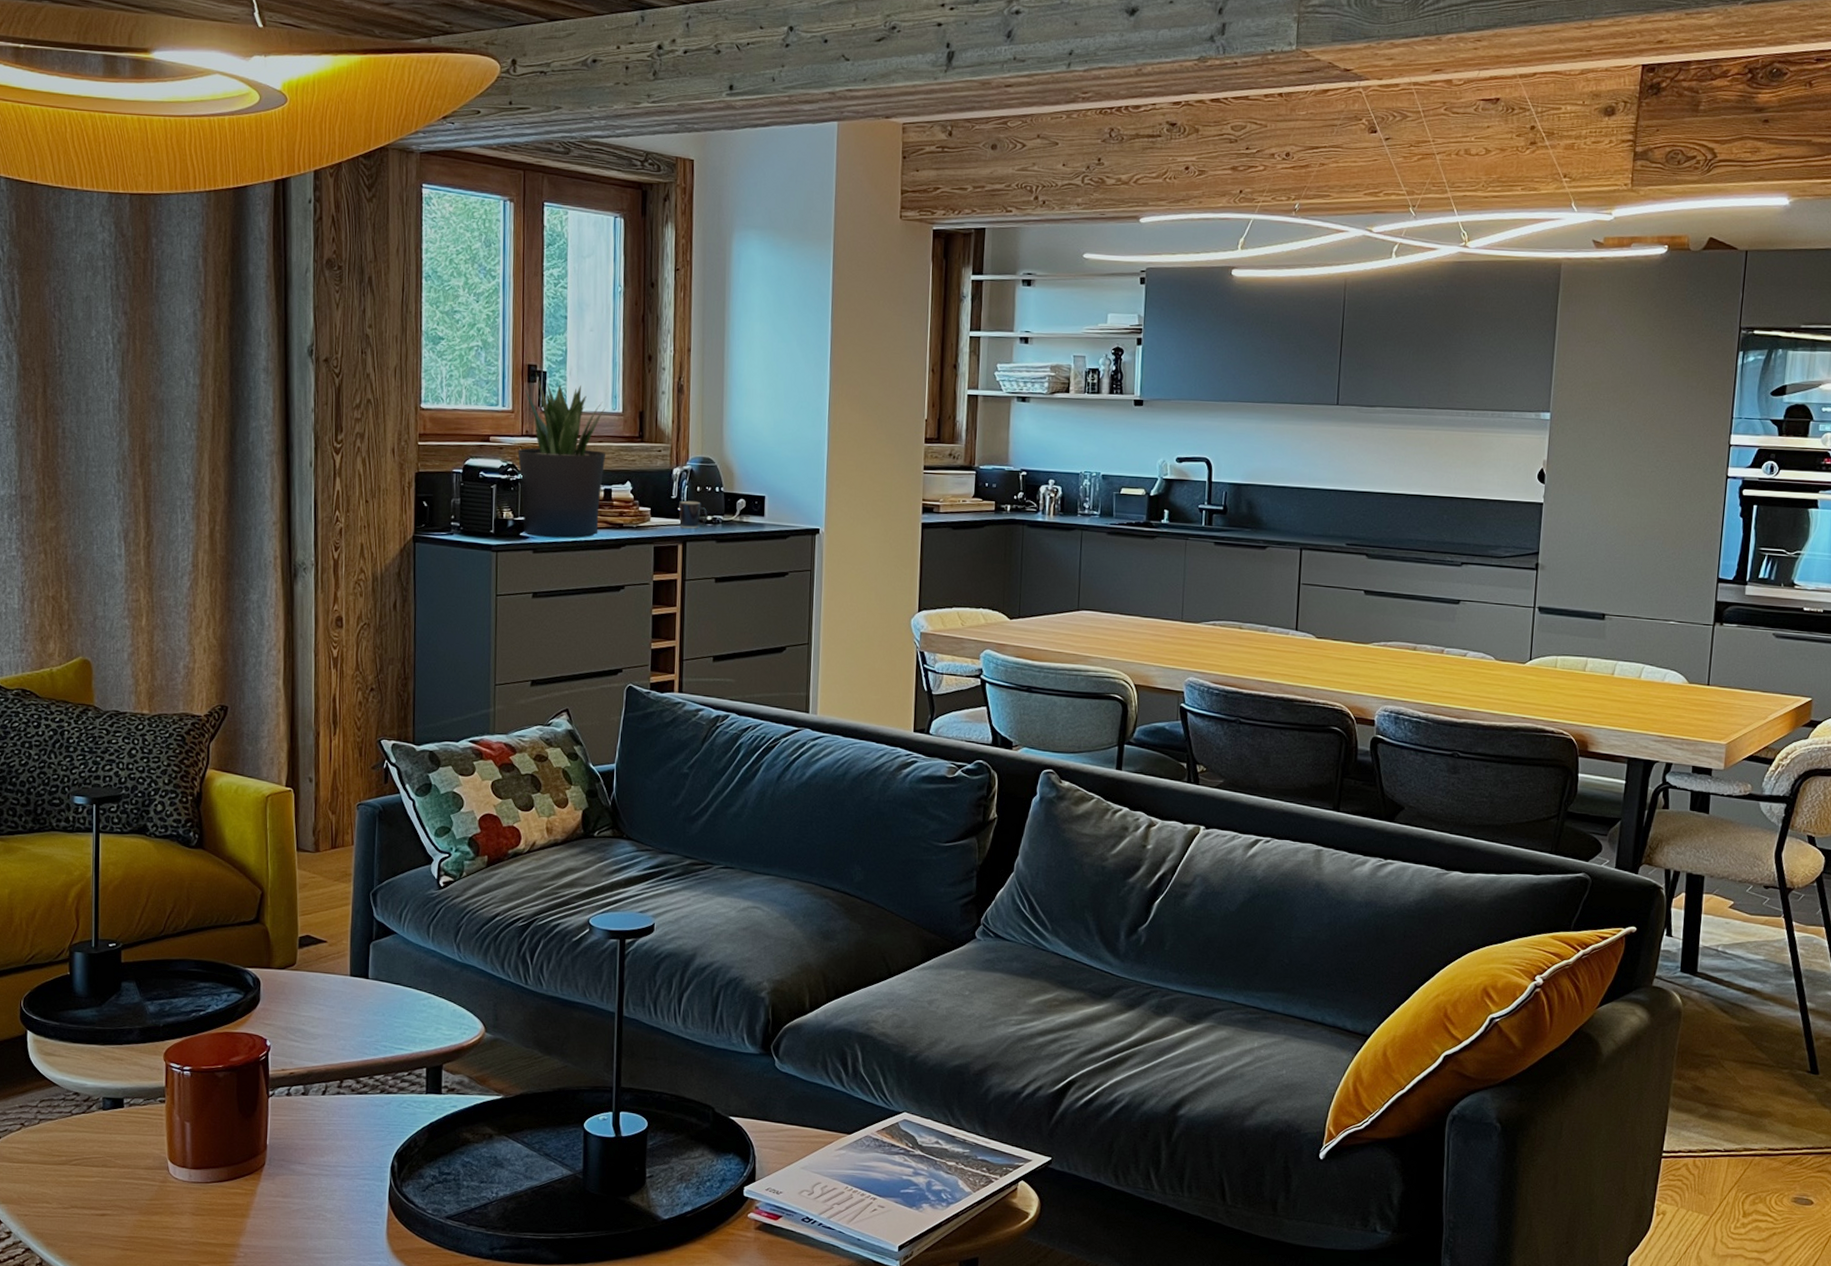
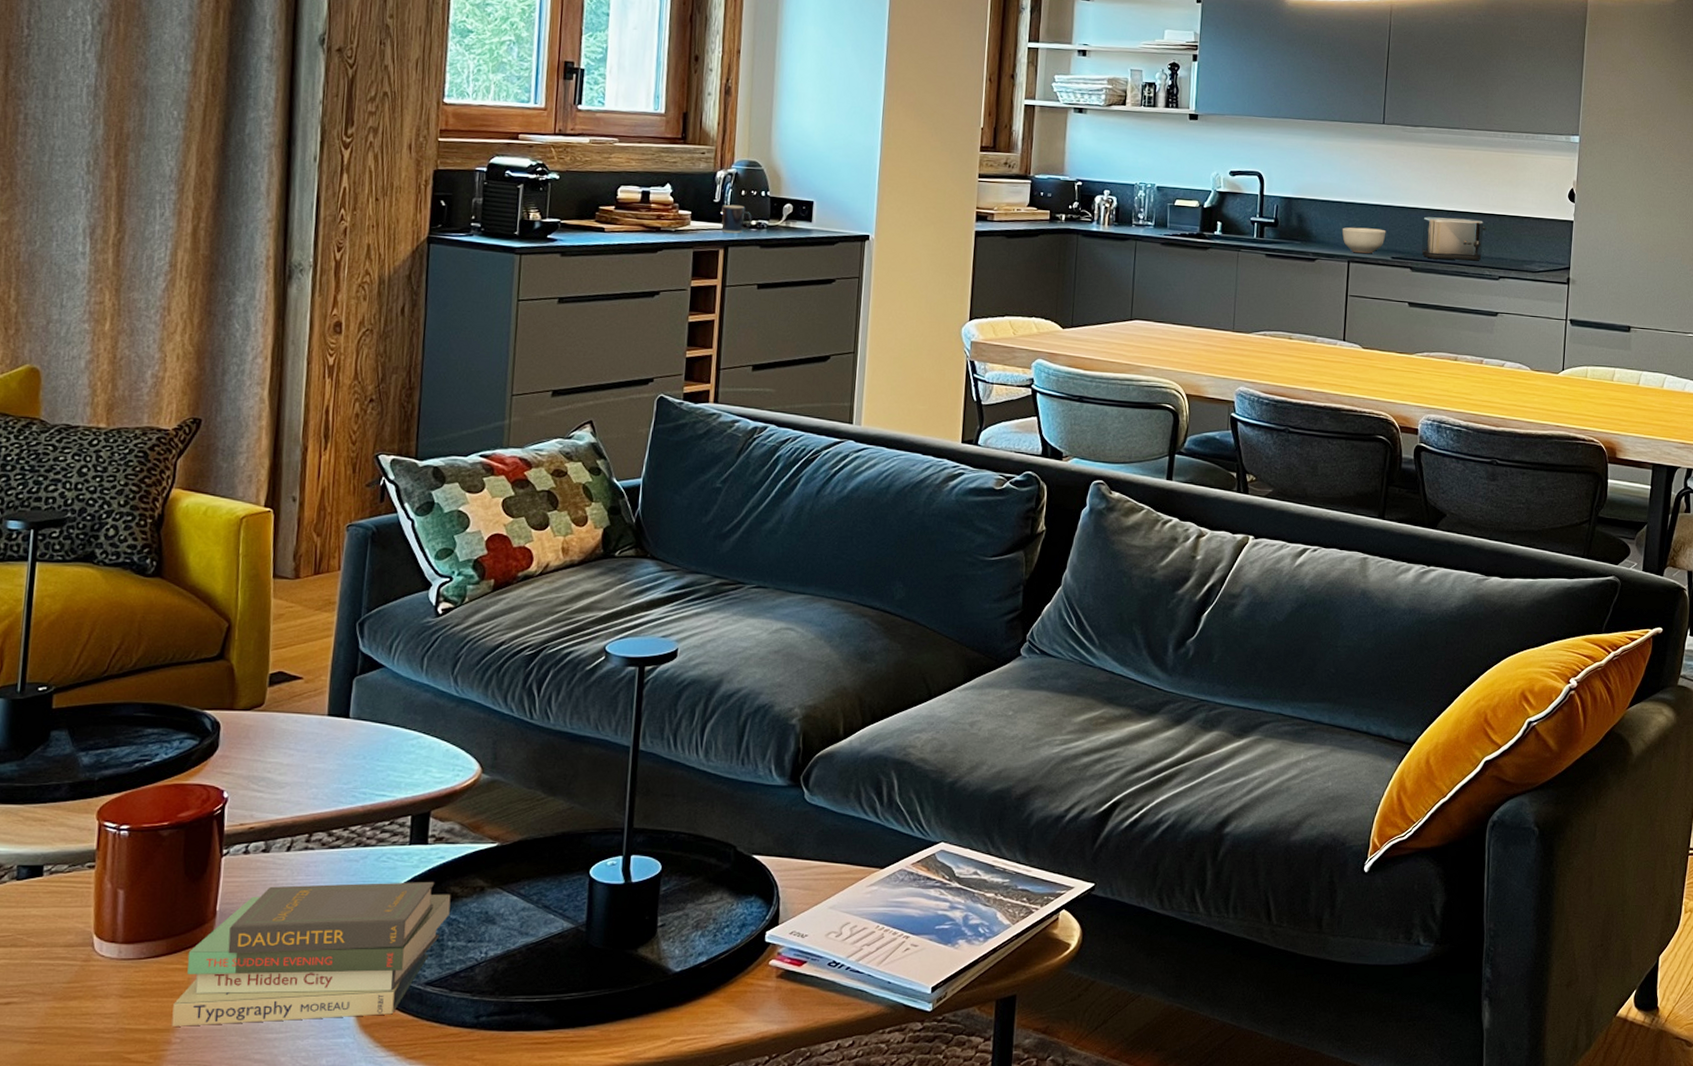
books: none [236,1125,464,1243] -> present [171,881,451,1027]
planter: present [517,372,606,539] -> none [548,69,646,242]
bowl: none [1293,513,1341,541] -> present [1342,227,1386,254]
toaster: none [1378,501,1448,547] -> present [1421,216,1486,261]

